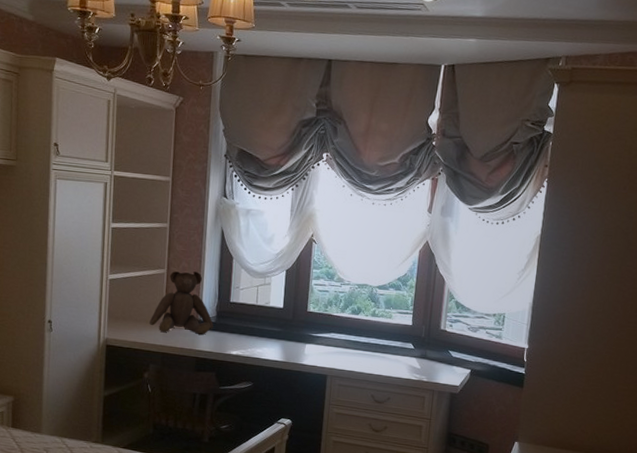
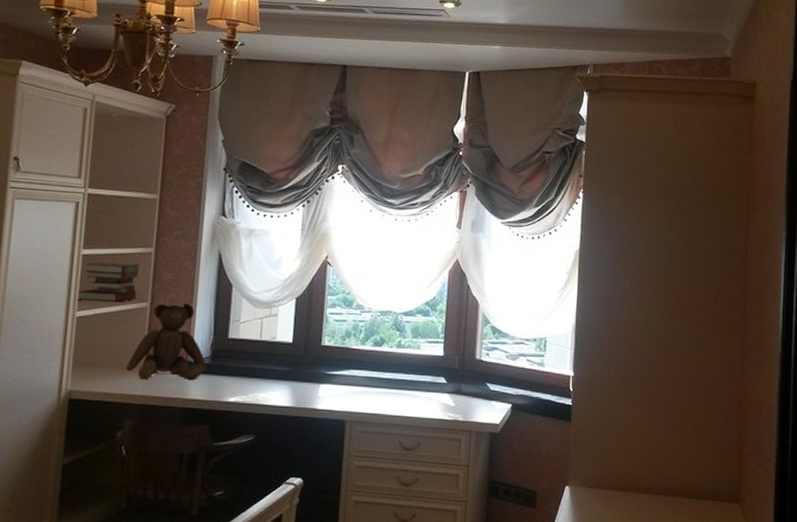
books: none [110,234,157,269] -> present [78,261,140,303]

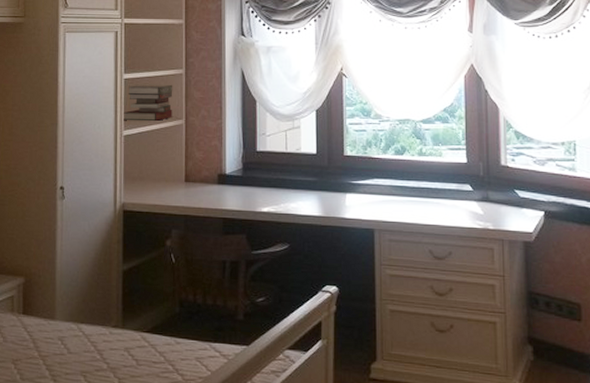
teddy bear: present [126,303,207,380] -> none [169,119,240,191]

